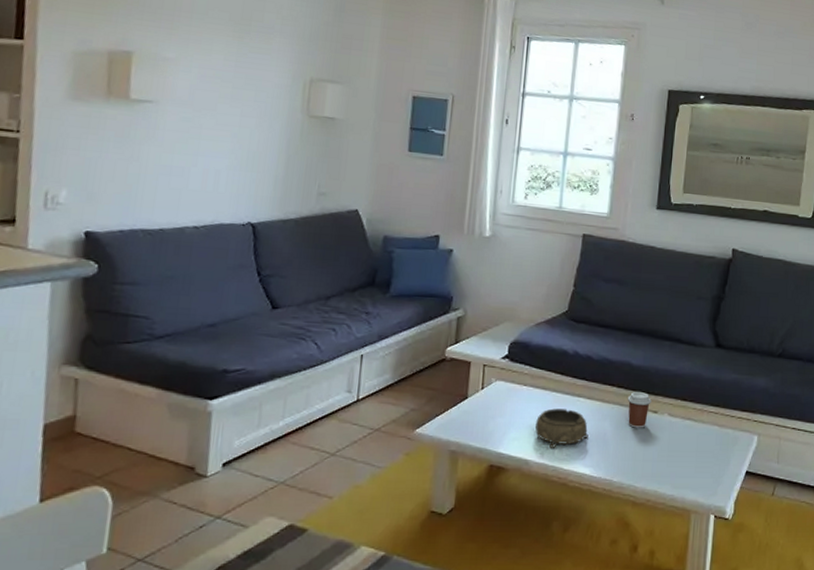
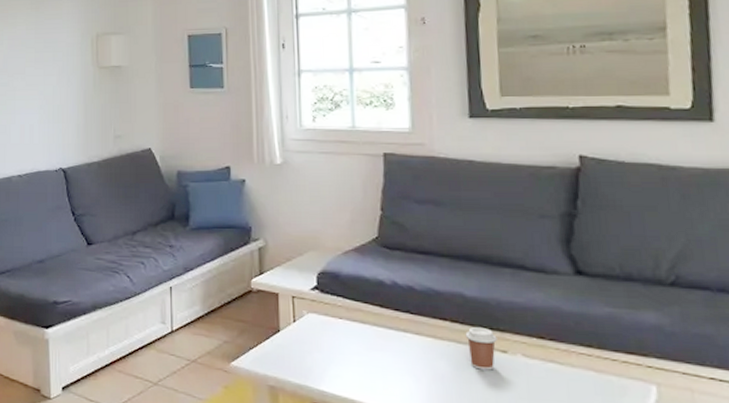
decorative bowl: present [535,408,589,448] -> none [358,344,423,389]

